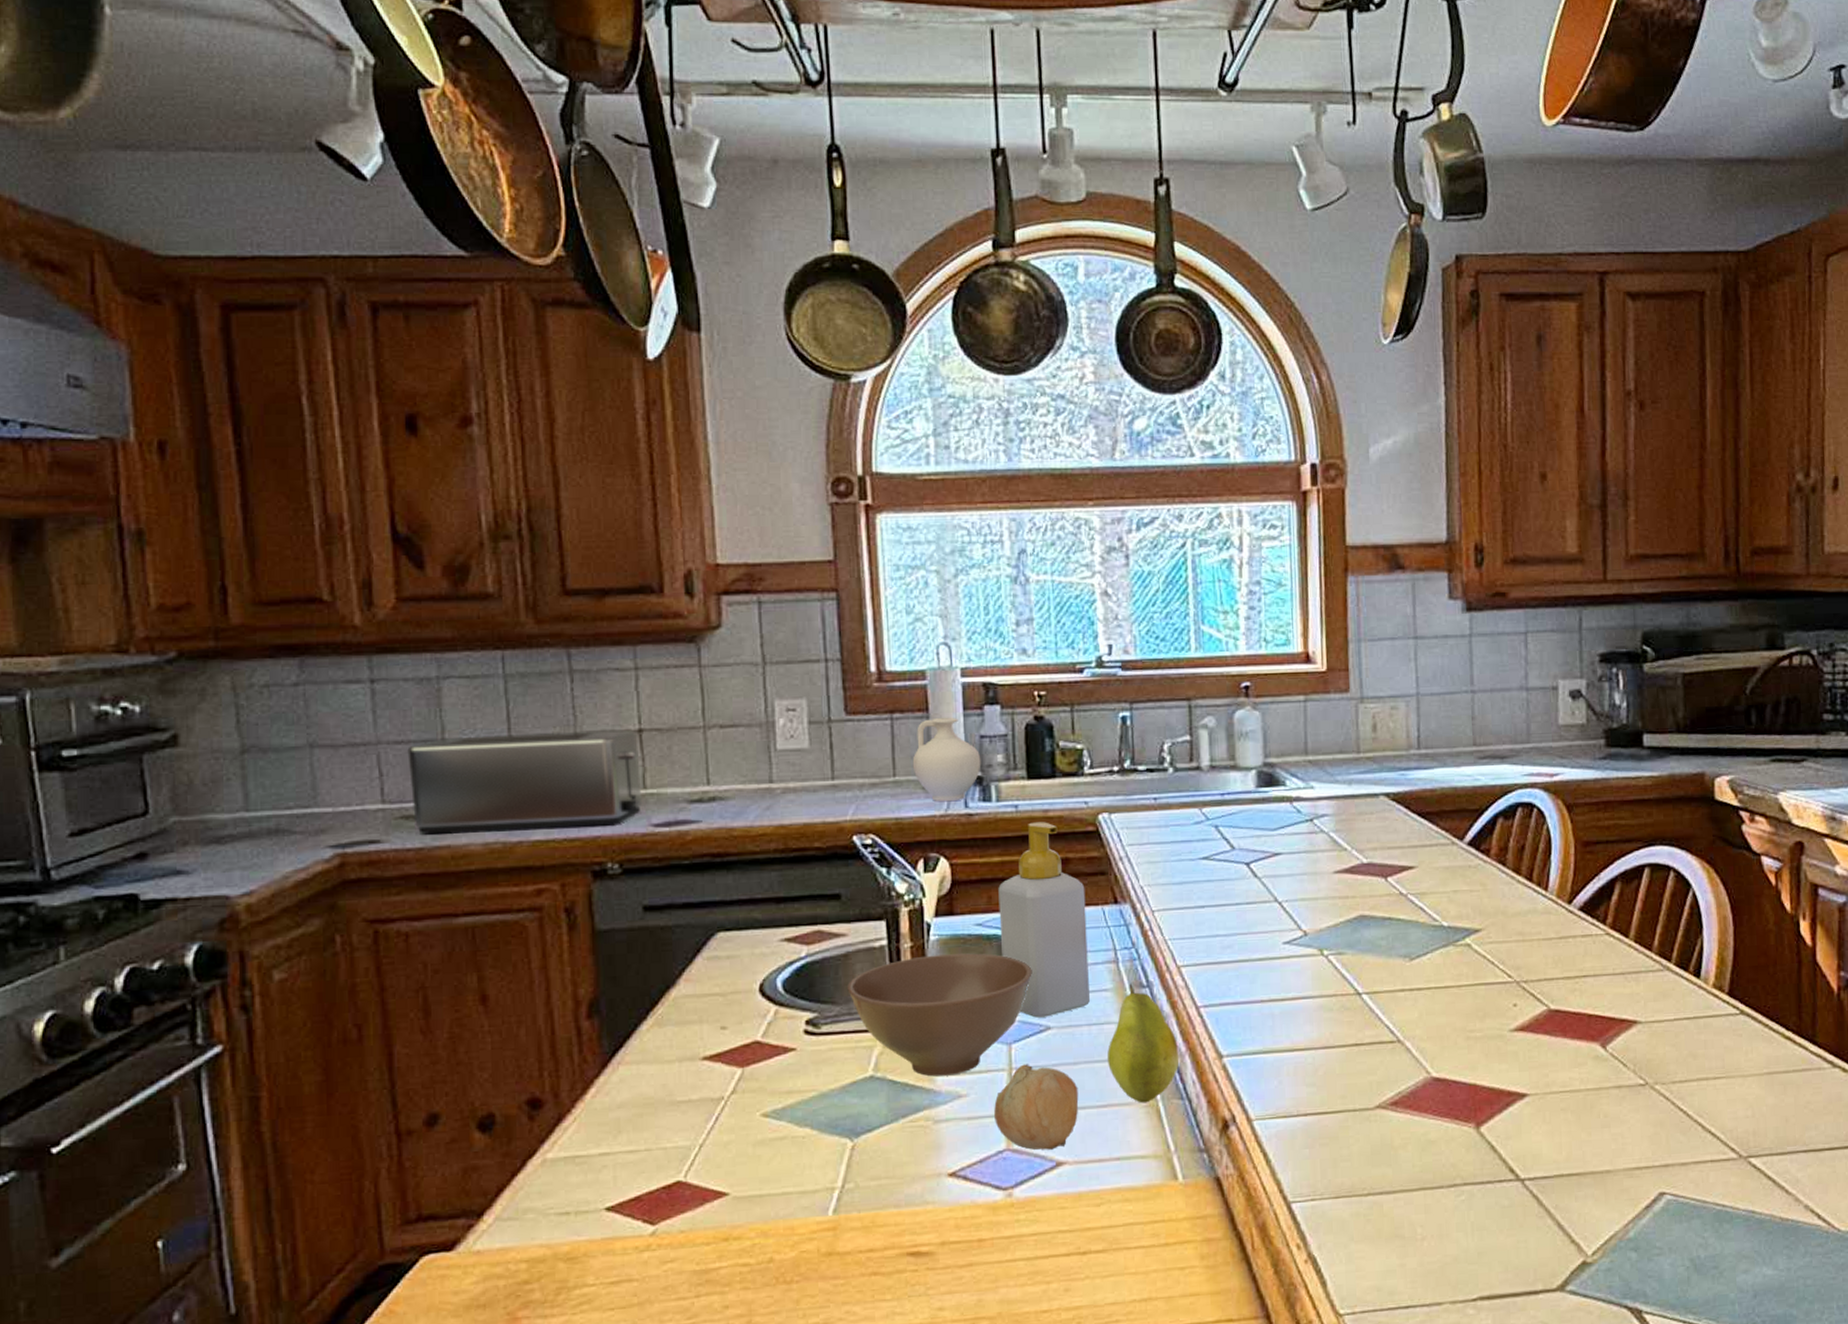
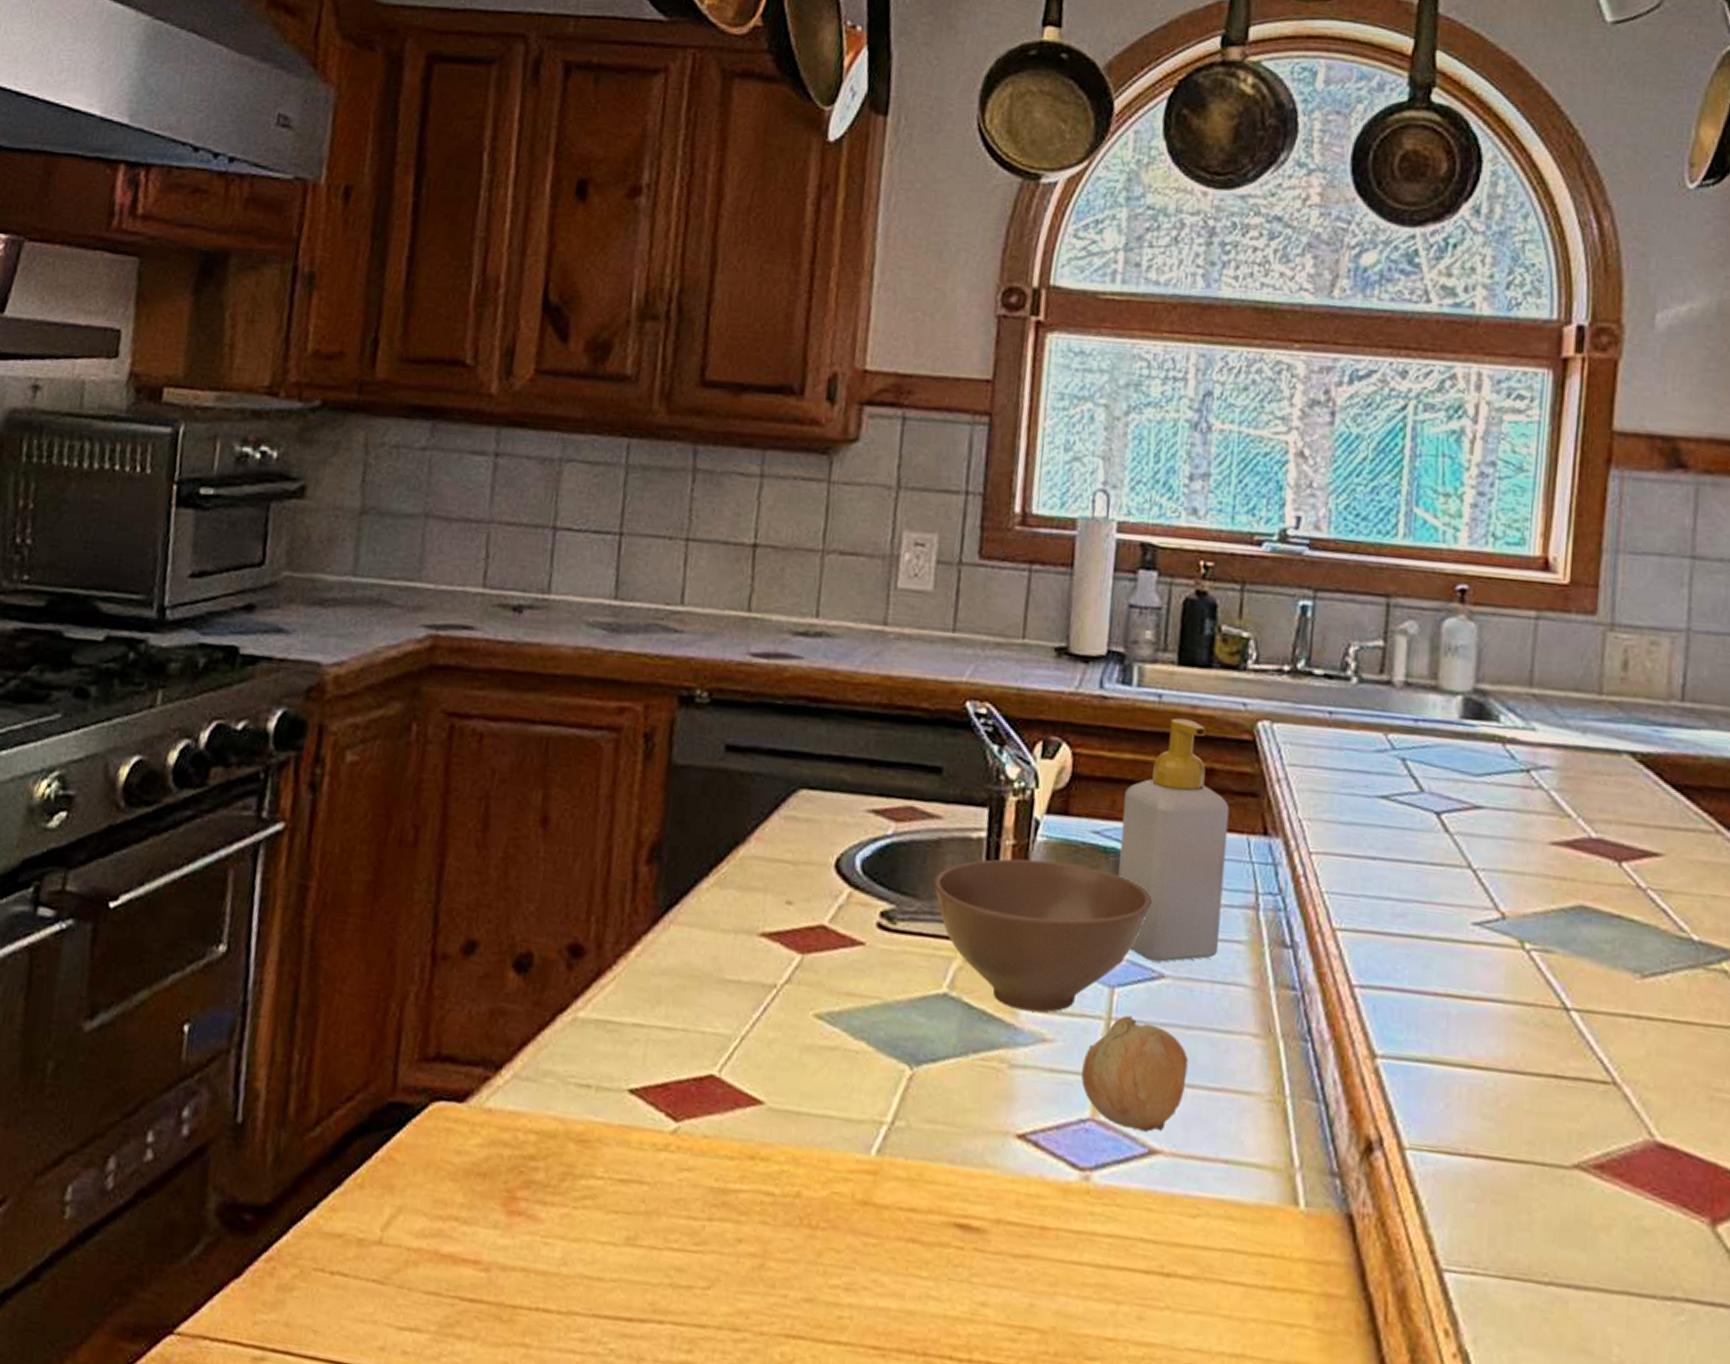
toaster: present [407,730,643,835] -> none [511,526,750,647]
ceramic jug: present [912,717,981,802] -> none [1045,576,1127,679]
fruit: present [1107,983,1180,1103] -> none [1228,939,1321,1097]

